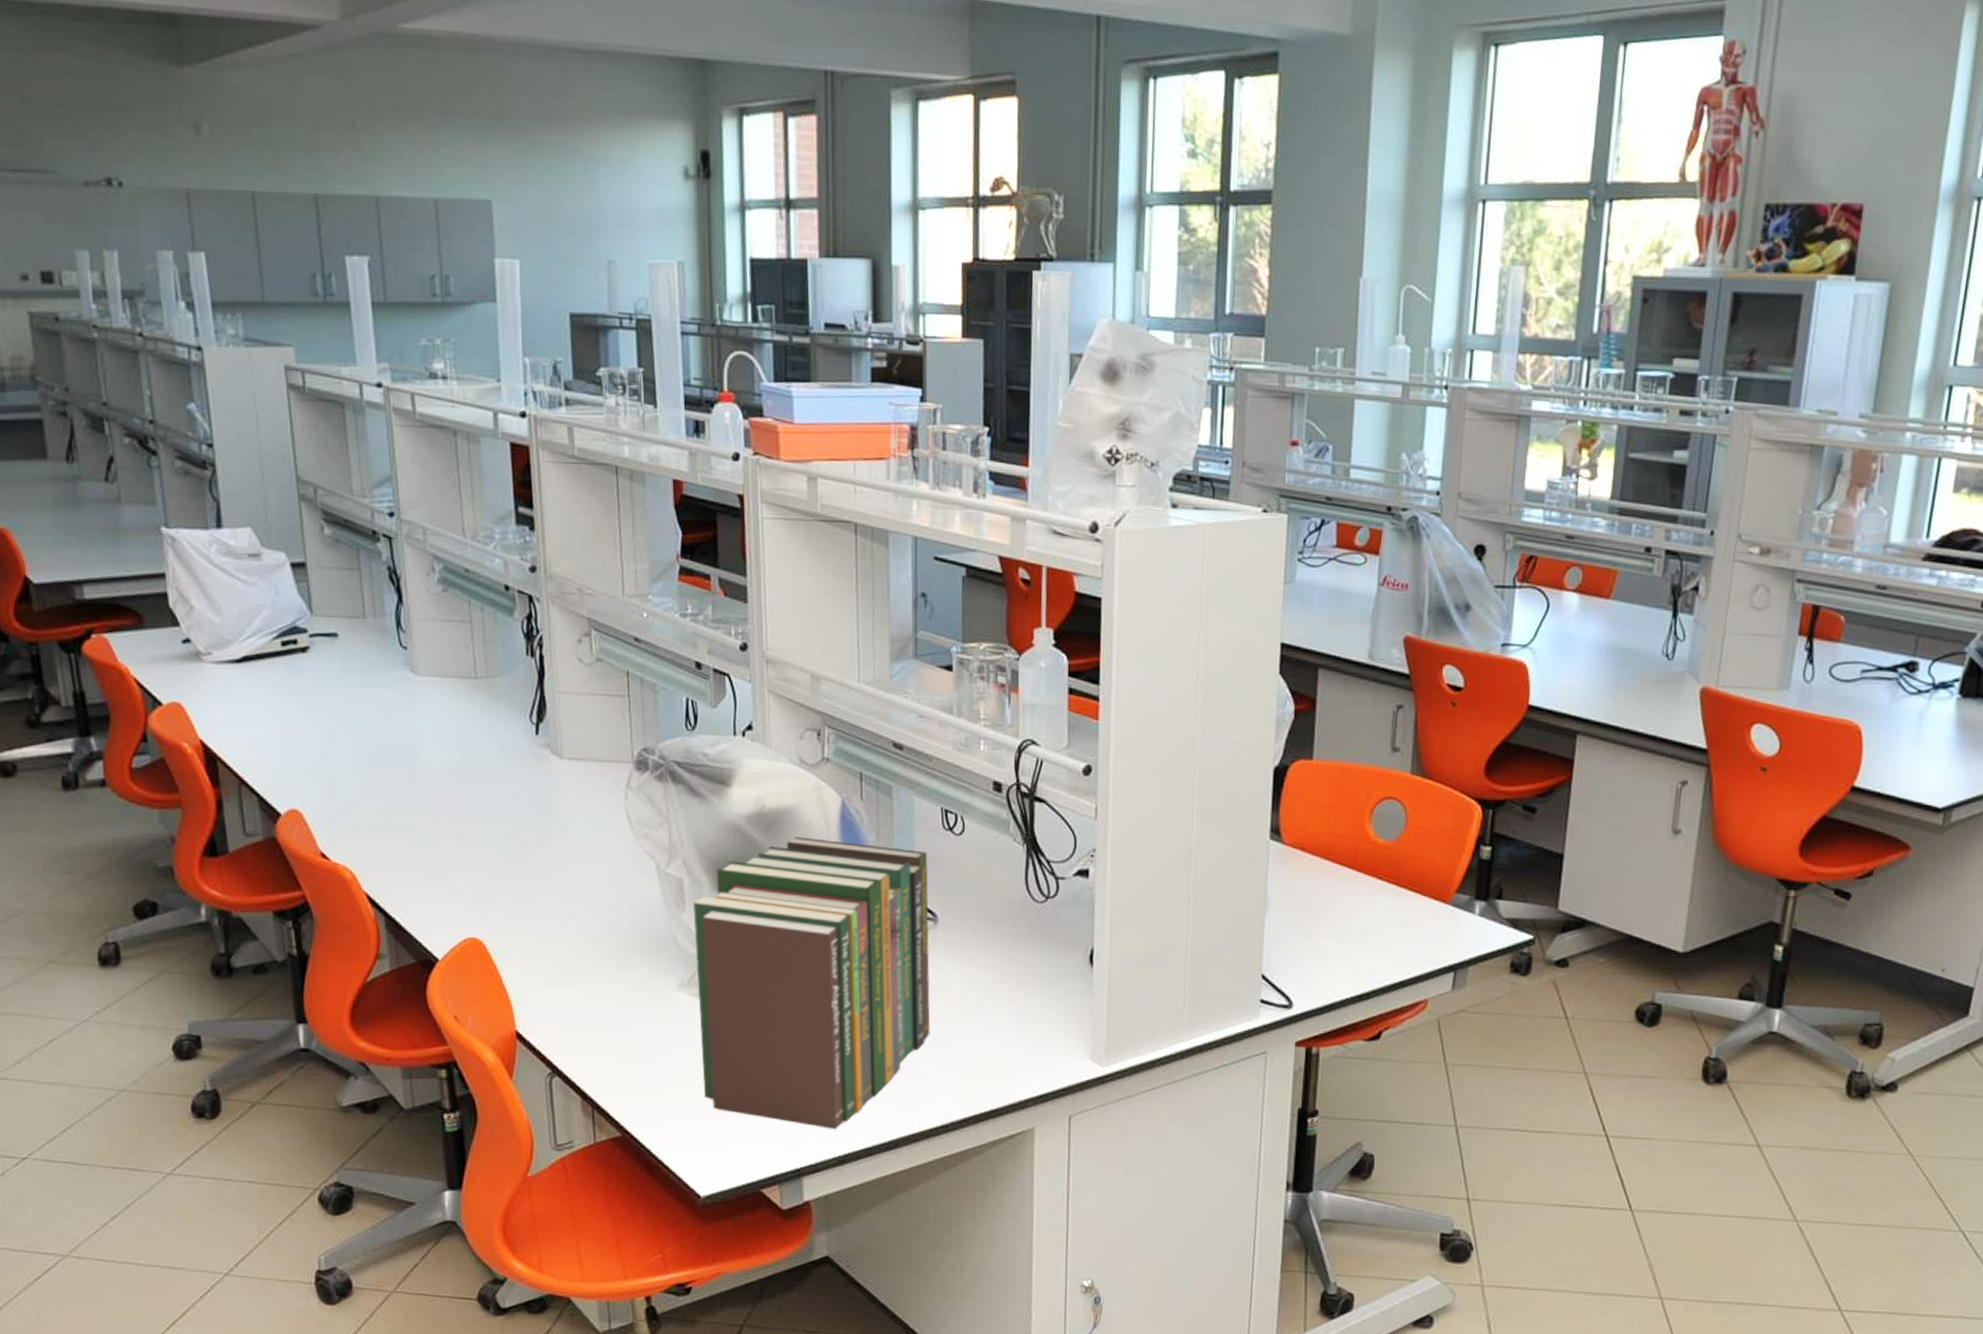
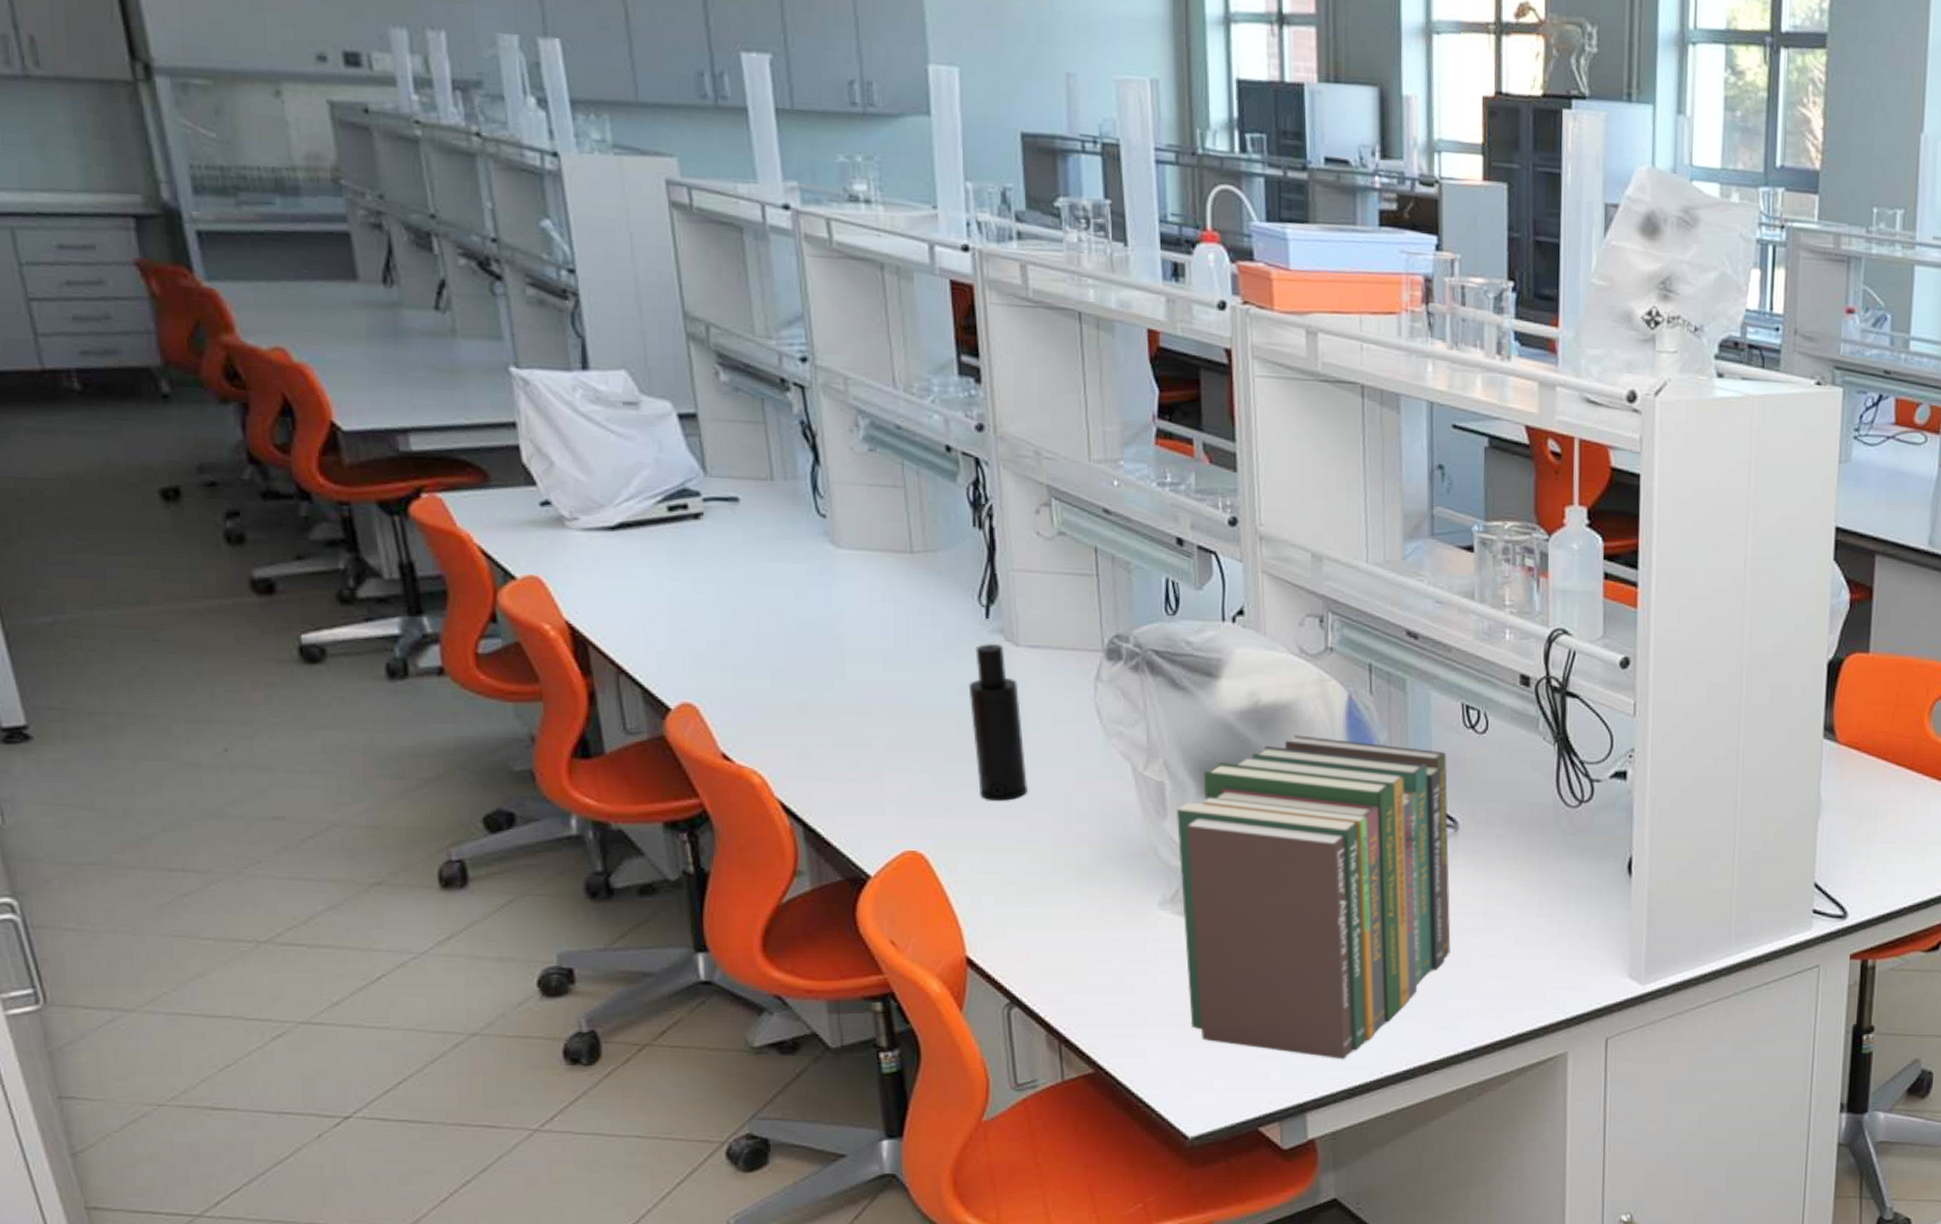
atomizer: none [520,756,568,894] -> present [968,643,1027,801]

